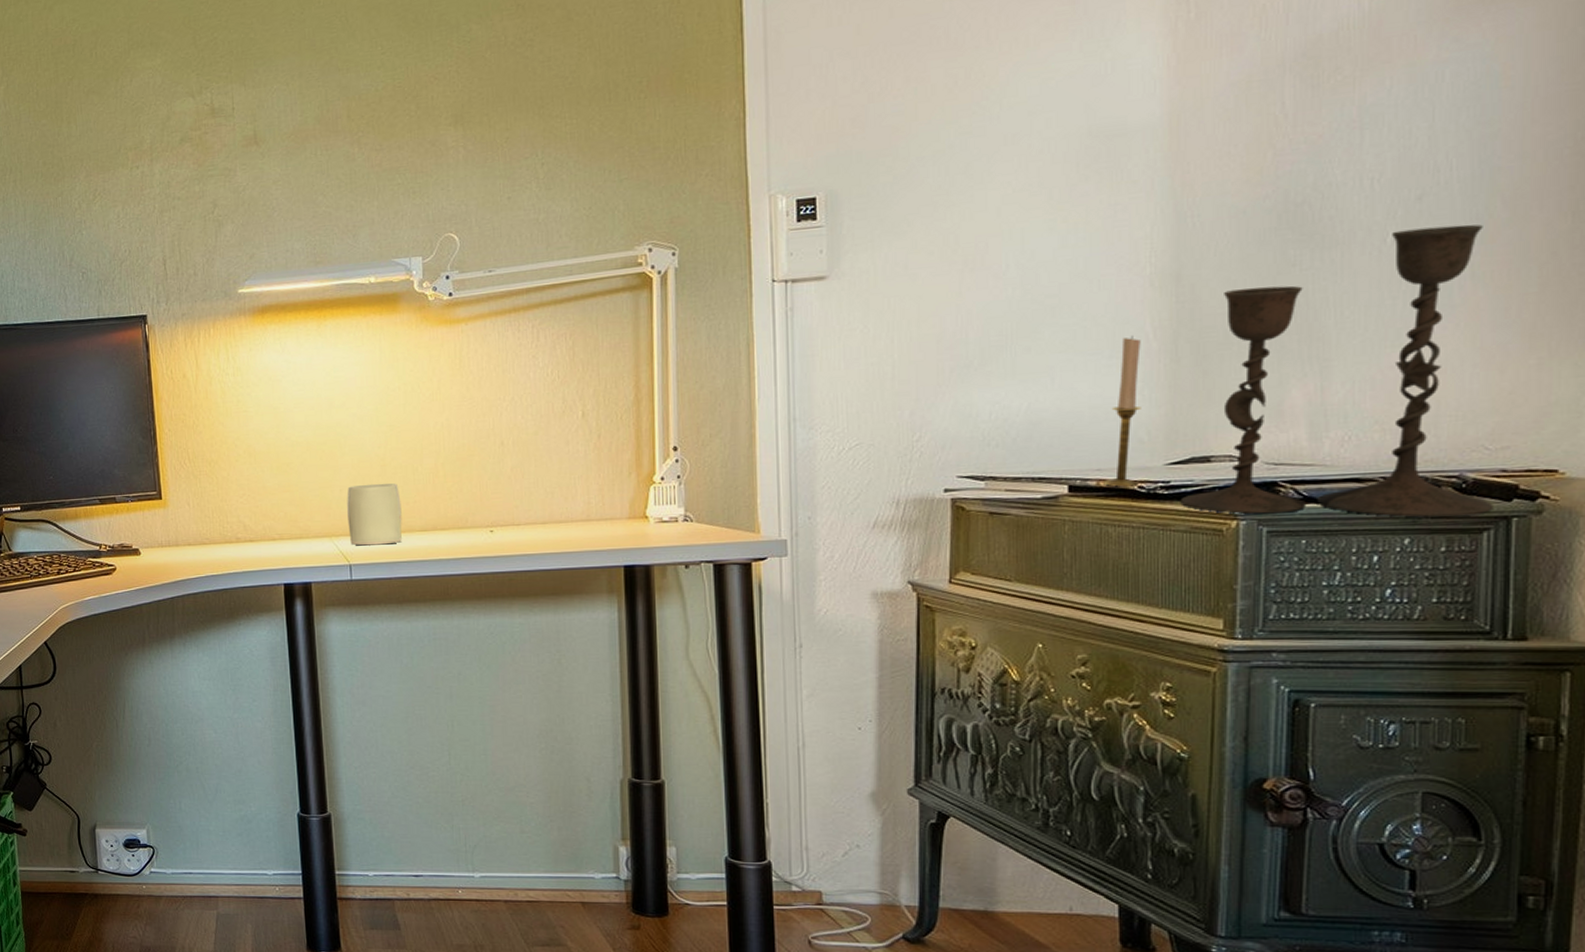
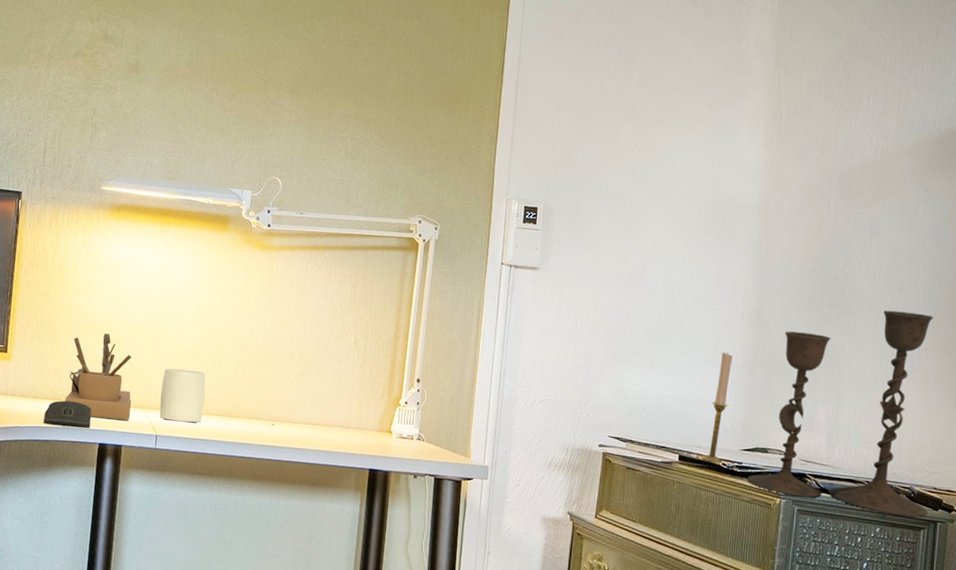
computer mouse: none [216,541,271,572] -> present [43,400,92,429]
desk organizer: none [234,458,316,556] -> present [65,333,132,420]

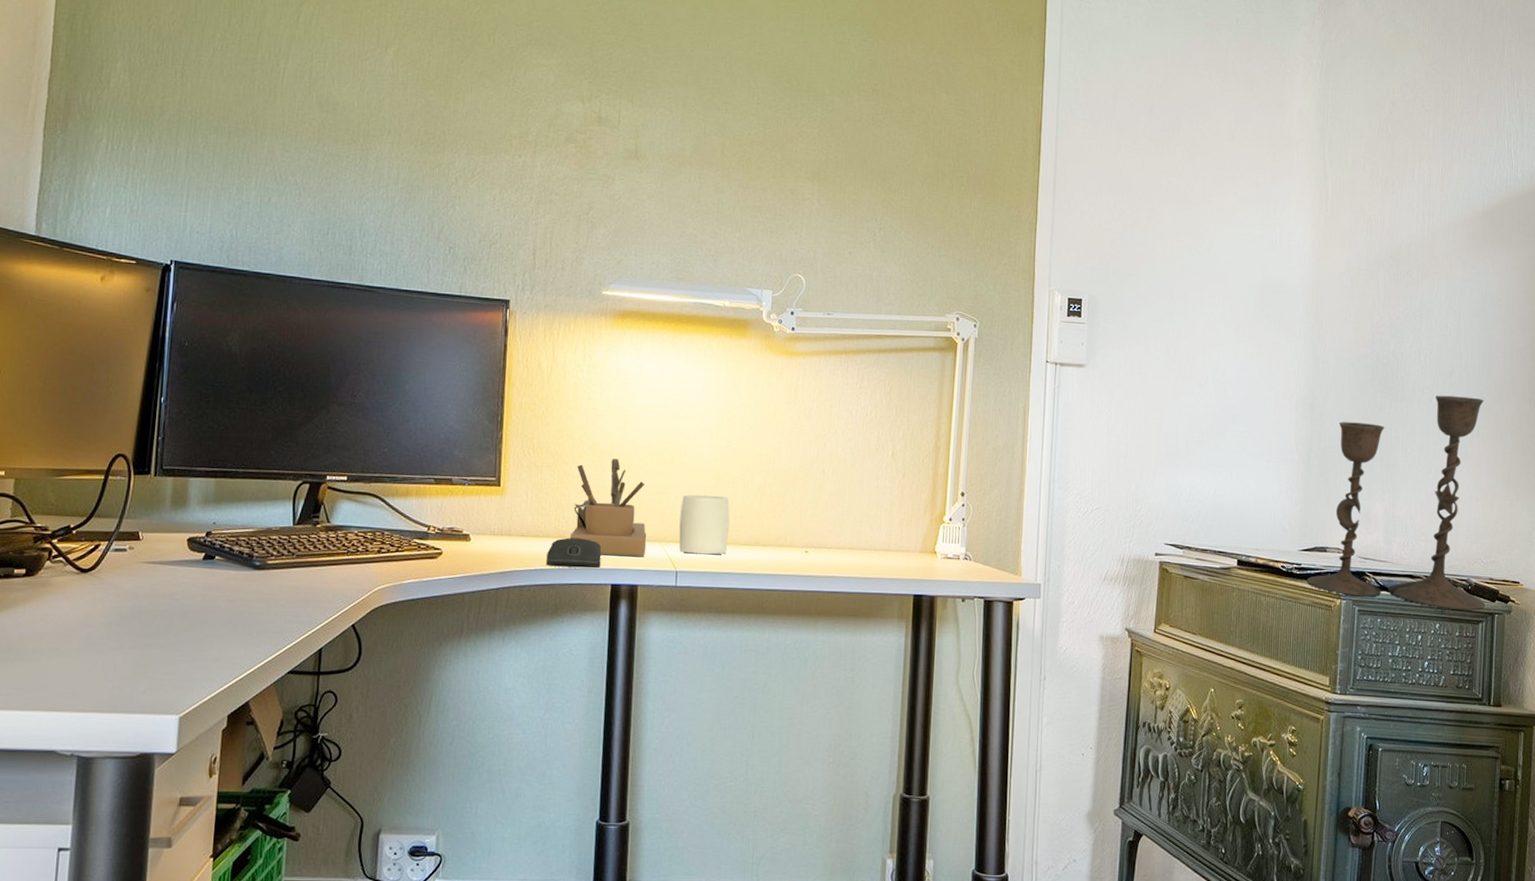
candlestick: present [701,352,733,463] -> none [1259,447,1288,565]

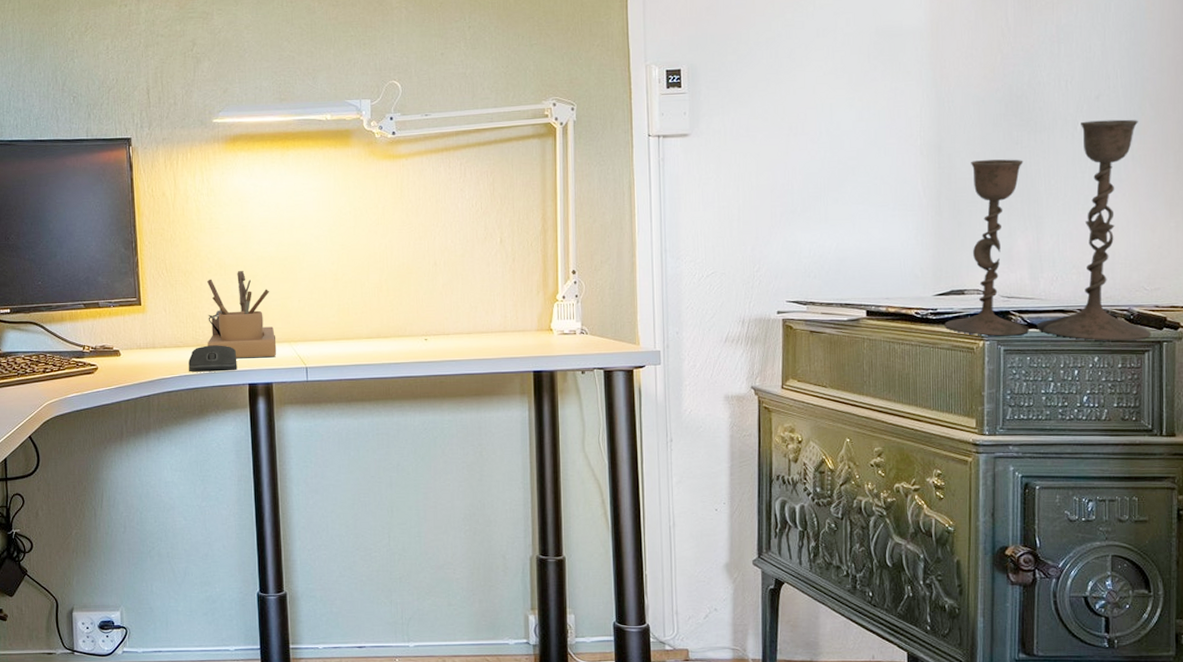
mug: present [678,494,730,555] -> none [304,295,351,351]

